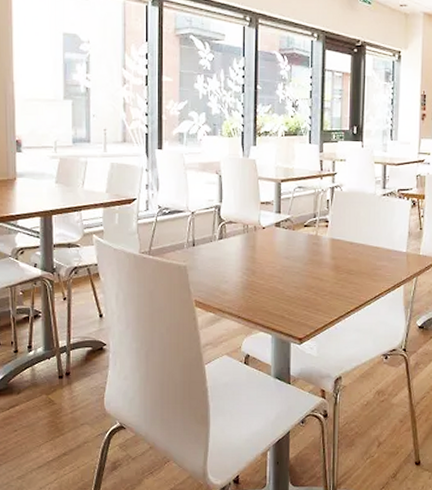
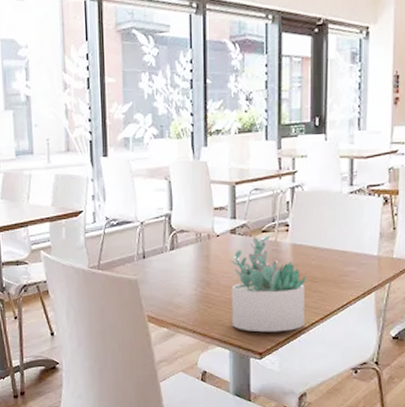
succulent plant: none [274,229,343,320] -> present [230,235,306,333]

